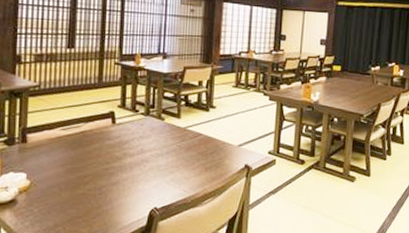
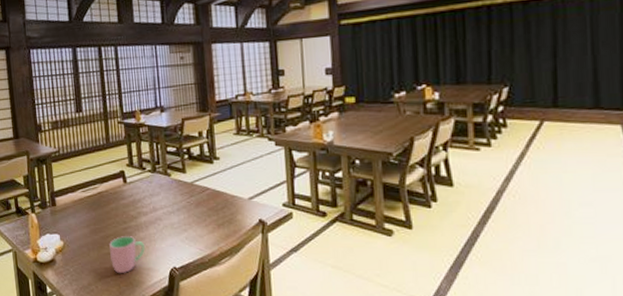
cup: none [85,176,126,214] -> present [109,236,145,273]

